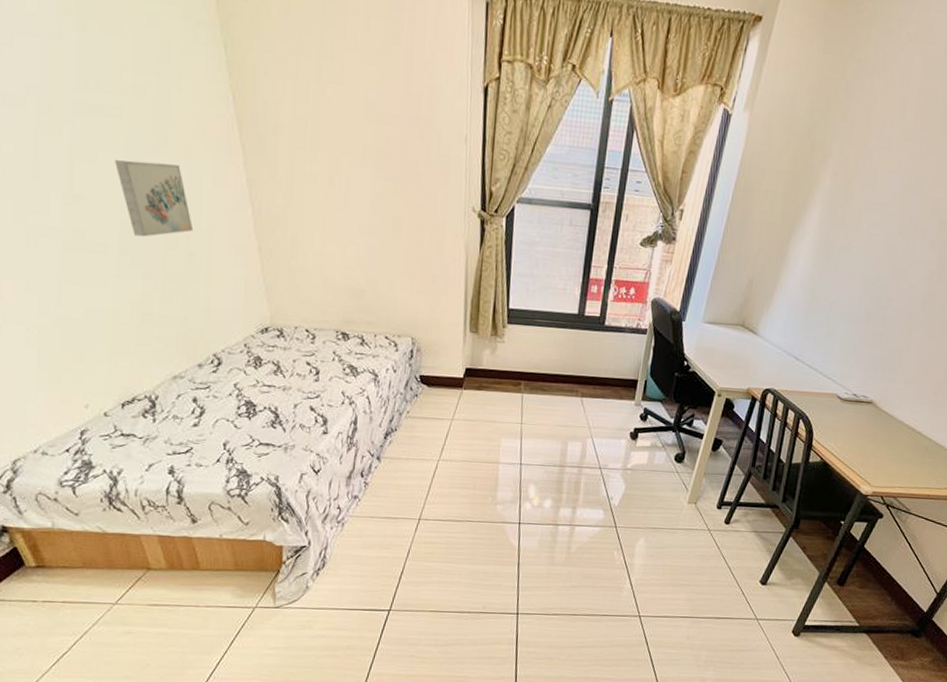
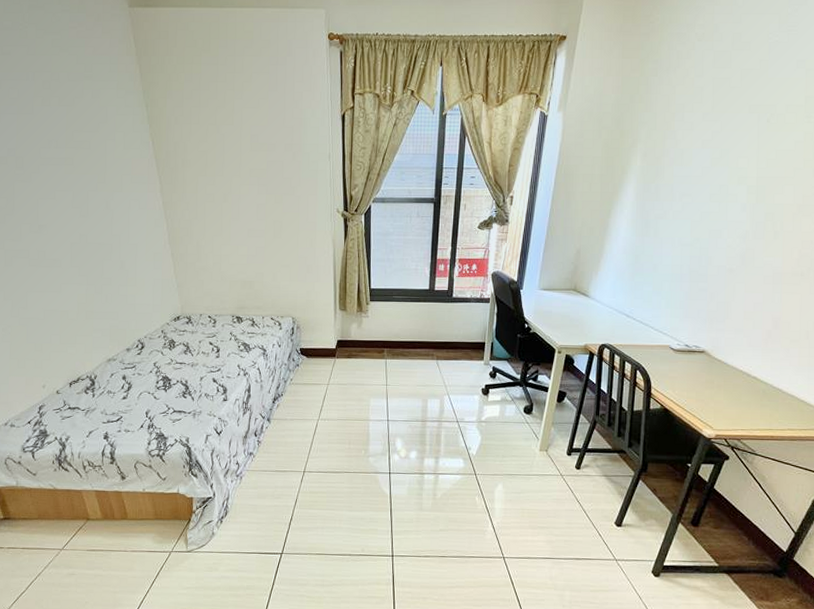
wall art: present [115,160,194,237] -> none [68,196,124,252]

